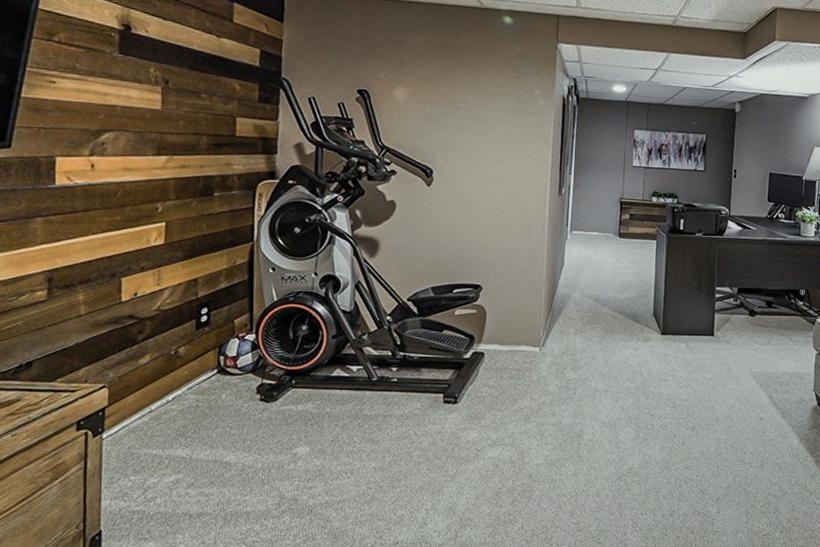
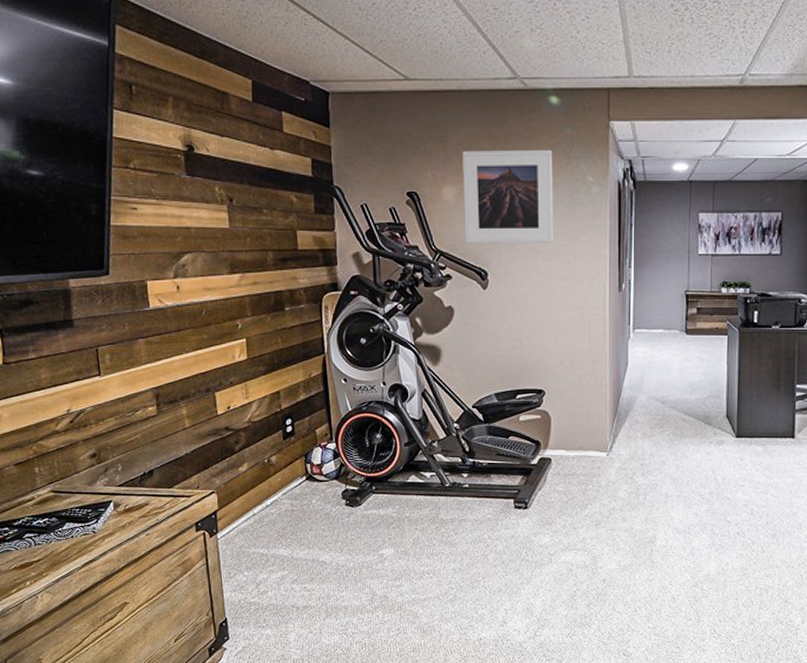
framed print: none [412,56,503,147] -> present [462,149,554,244]

